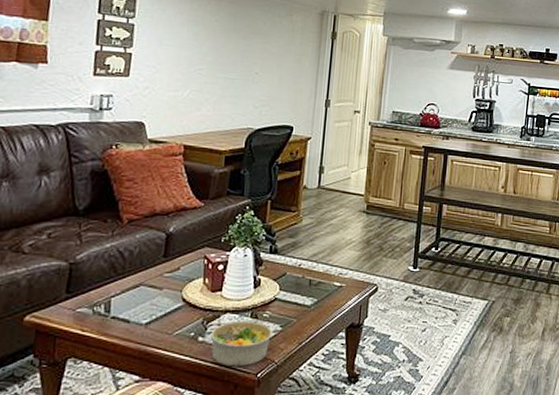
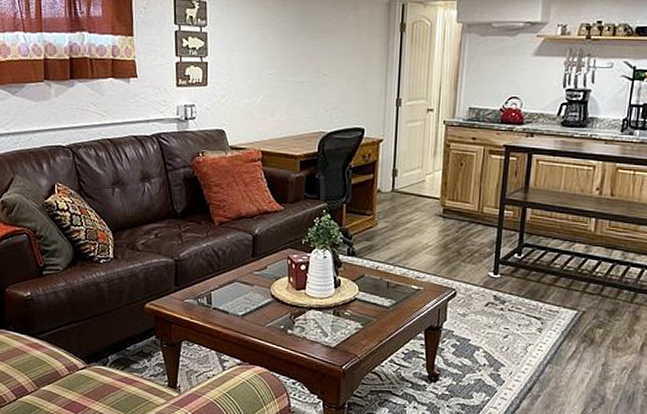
bowl: present [210,322,273,367] -> none [298,317,355,359]

